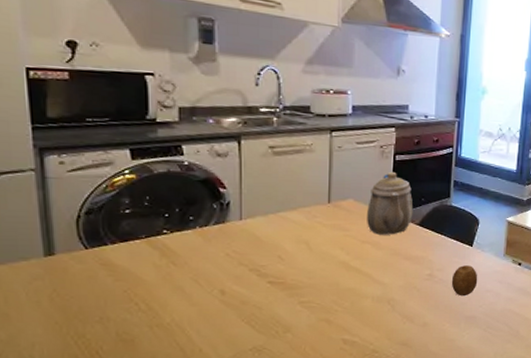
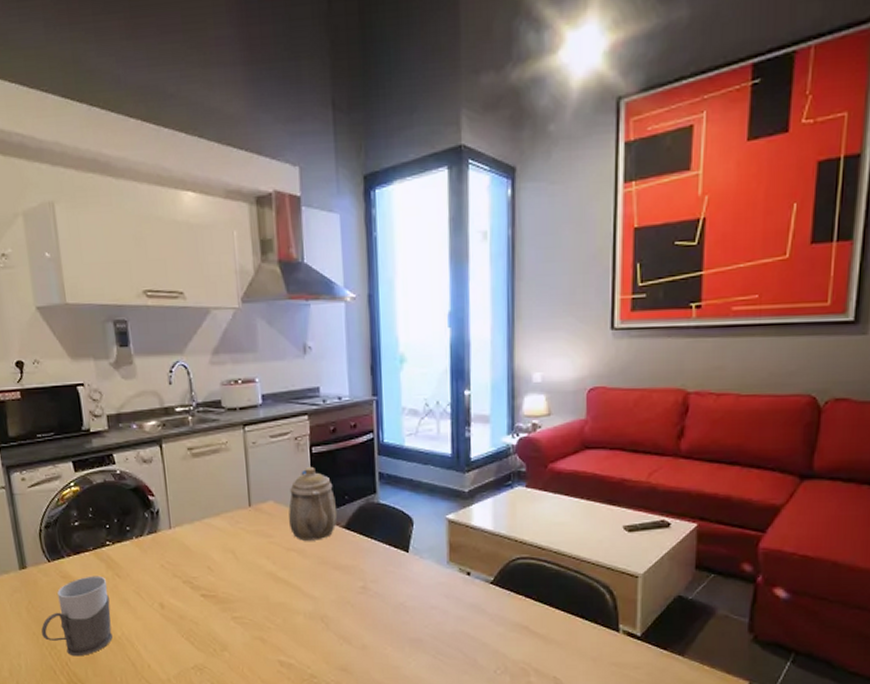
mug: none [67,263,160,345] -> present [41,576,113,657]
fruit: present [451,265,478,297] -> none [388,576,420,614]

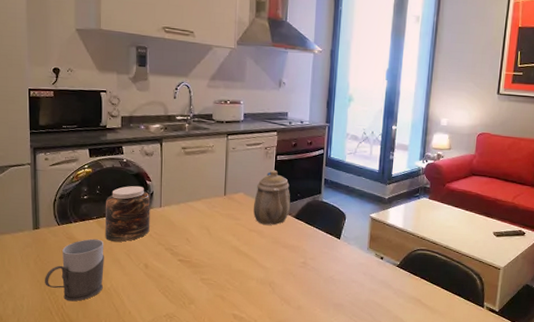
jar: none [102,503,161,577] -> present [105,185,151,242]

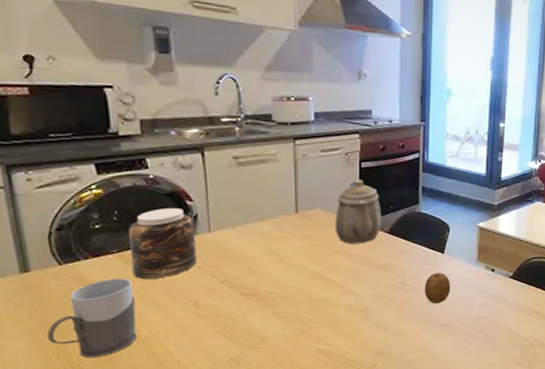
fruit: none [321,256,345,285] -> present [424,273,451,304]

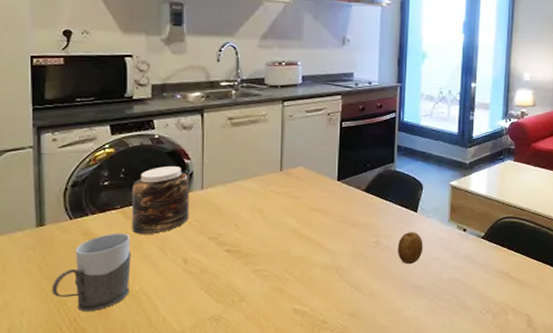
teapot: present [335,179,382,244] -> none [316,138,360,202]

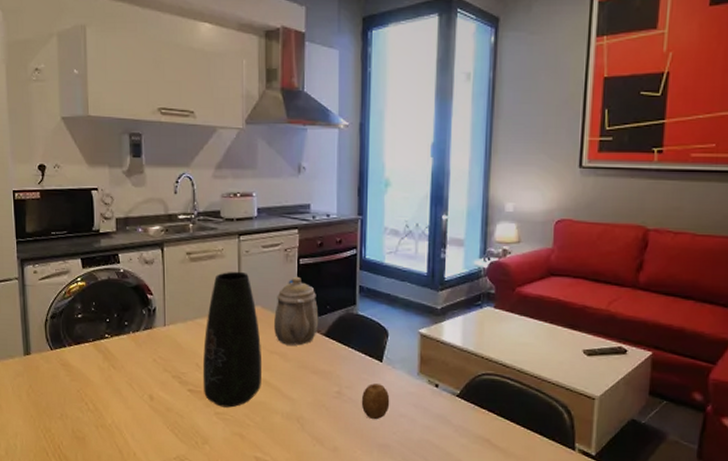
mug: present [52,233,131,312] -> none [39,365,104,441]
jar: present [131,165,190,234] -> none [102,300,154,369]
vase: none [241,134,302,264] -> present [202,271,261,408]
teapot: none [316,138,360,202] -> present [274,276,319,346]

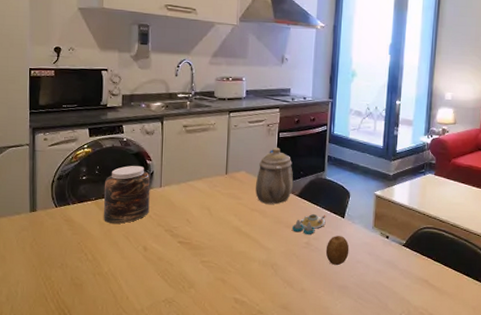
jar: none [102,300,154,369] -> present [103,165,151,224]
vase: present [202,271,261,408] -> none [192,142,244,257]
salt and pepper shaker set: none [319,357,360,382] -> present [291,214,326,234]

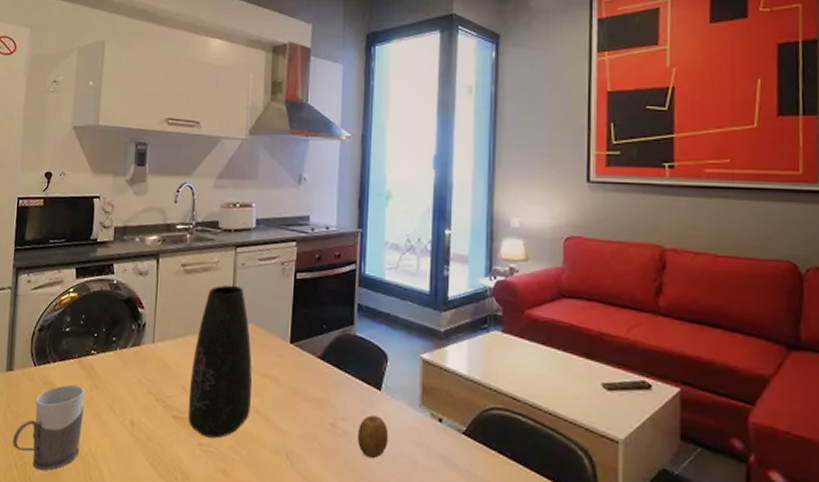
mug: none [40,221,102,287] -> present [13,384,84,471]
jar: present [103,165,151,224] -> none [87,314,142,389]
vase: none [192,142,244,257] -> present [188,285,252,439]
teapot: present [256,147,294,204] -> none [267,292,315,369]
salt and pepper shaker set: present [291,214,326,234] -> none [312,384,357,412]

